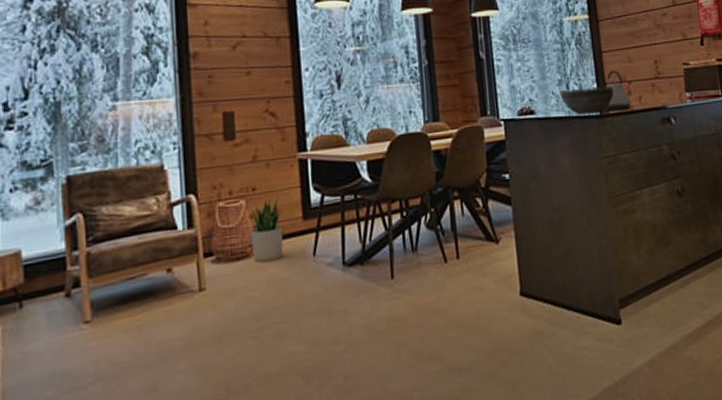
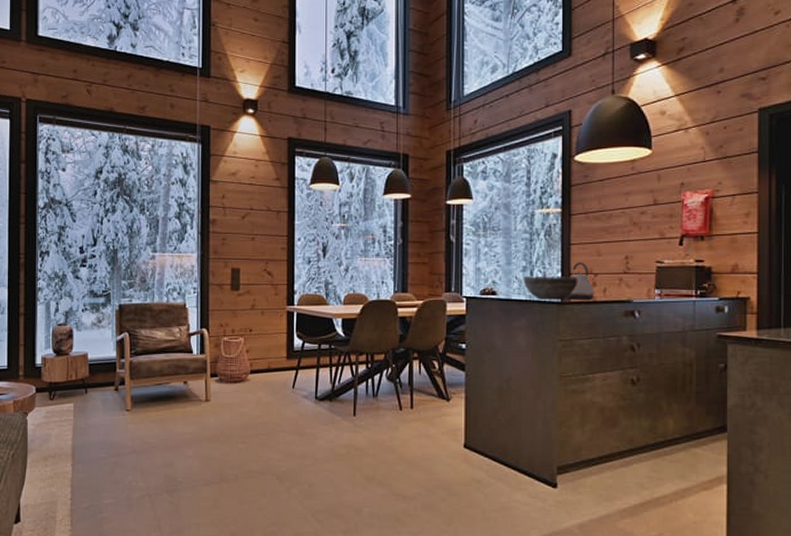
planter: present [251,196,284,263] -> none [246,338,270,388]

